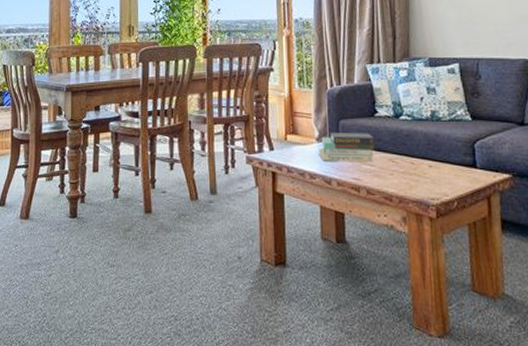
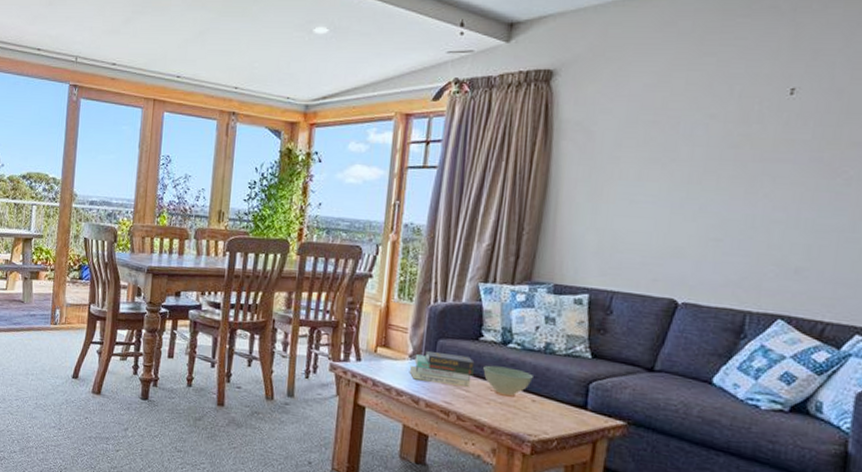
bowl: none [382,138,426,165] -> present [483,365,533,397]

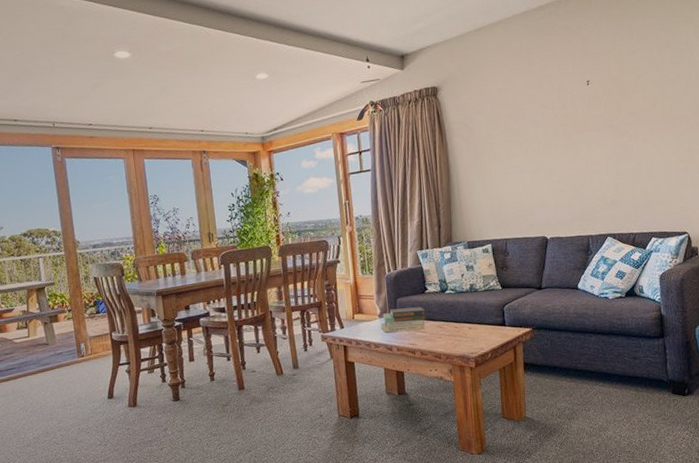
bowl: present [483,365,533,397] -> none [432,308,467,330]

